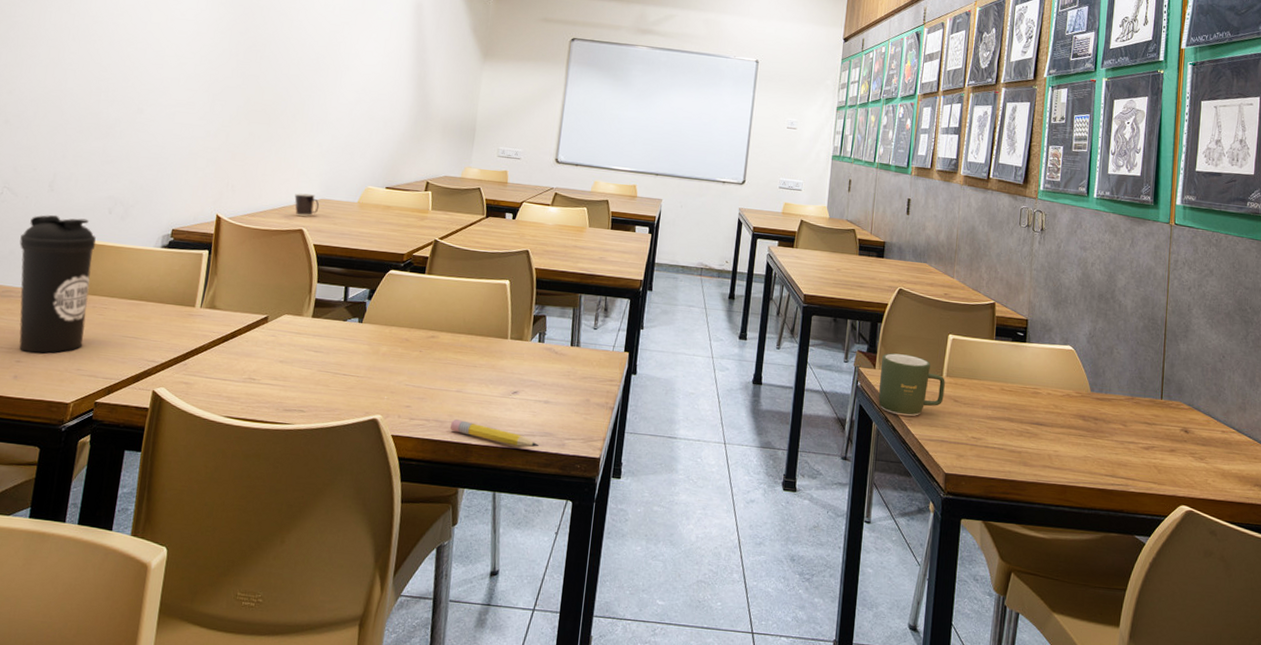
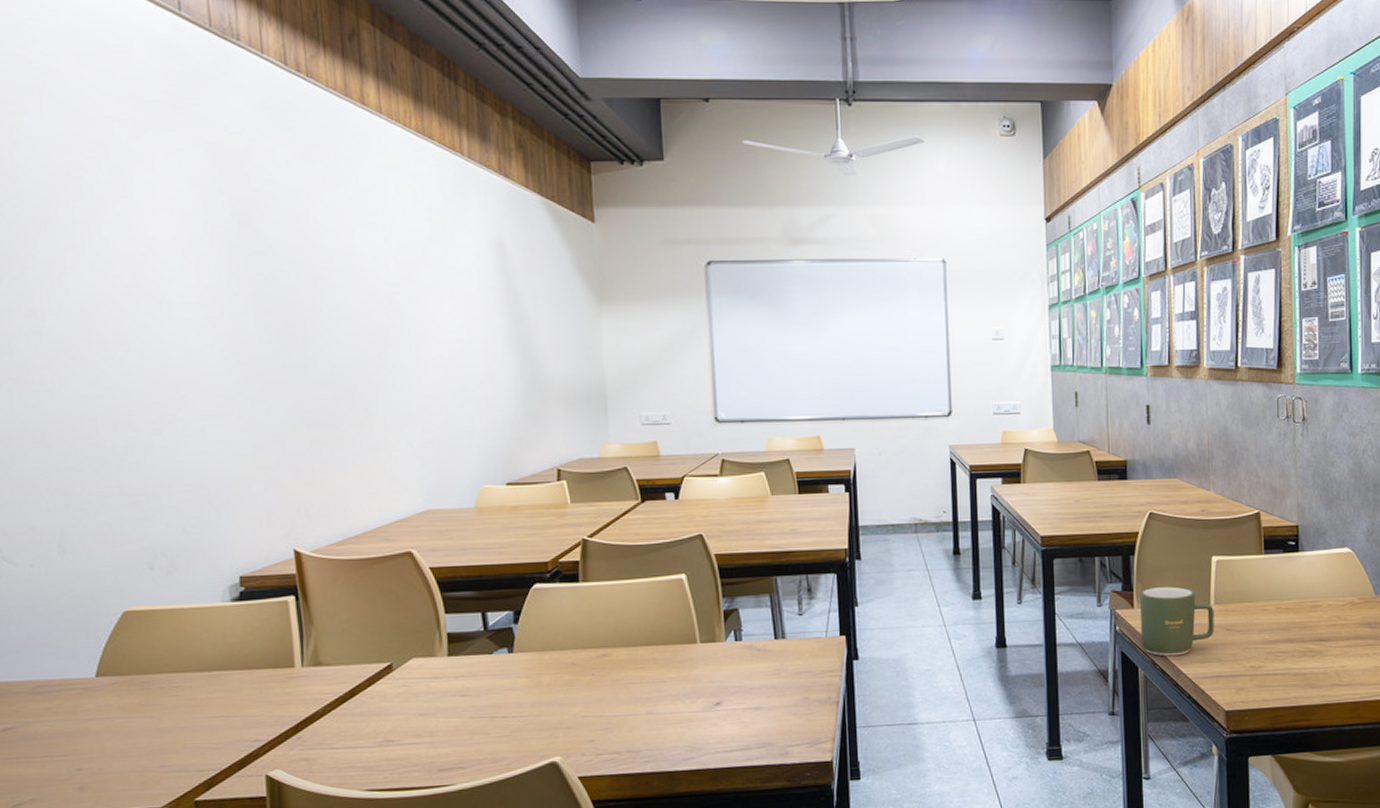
water bottle: present [19,214,96,354] -> none [37,581,160,757]
mug: present [294,193,320,217] -> none [391,506,427,536]
pencil: present [450,419,539,448] -> none [647,746,758,766]

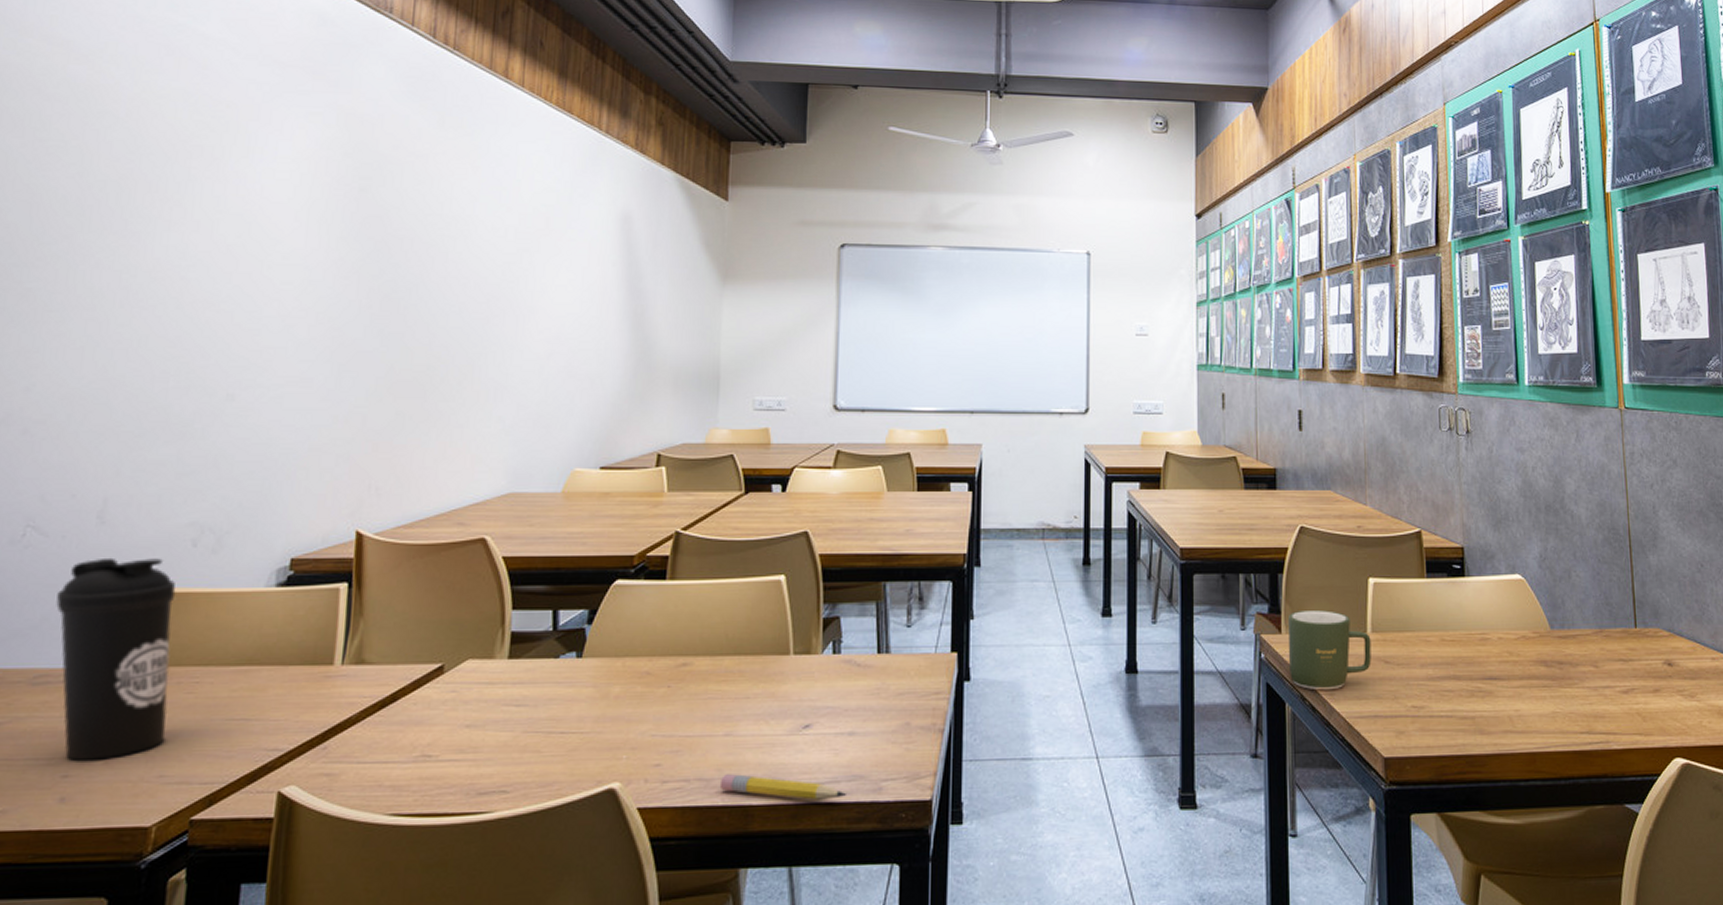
water bottle: none [37,581,160,757] -> present [56,557,176,762]
pencil: none [647,746,758,766] -> present [719,774,846,801]

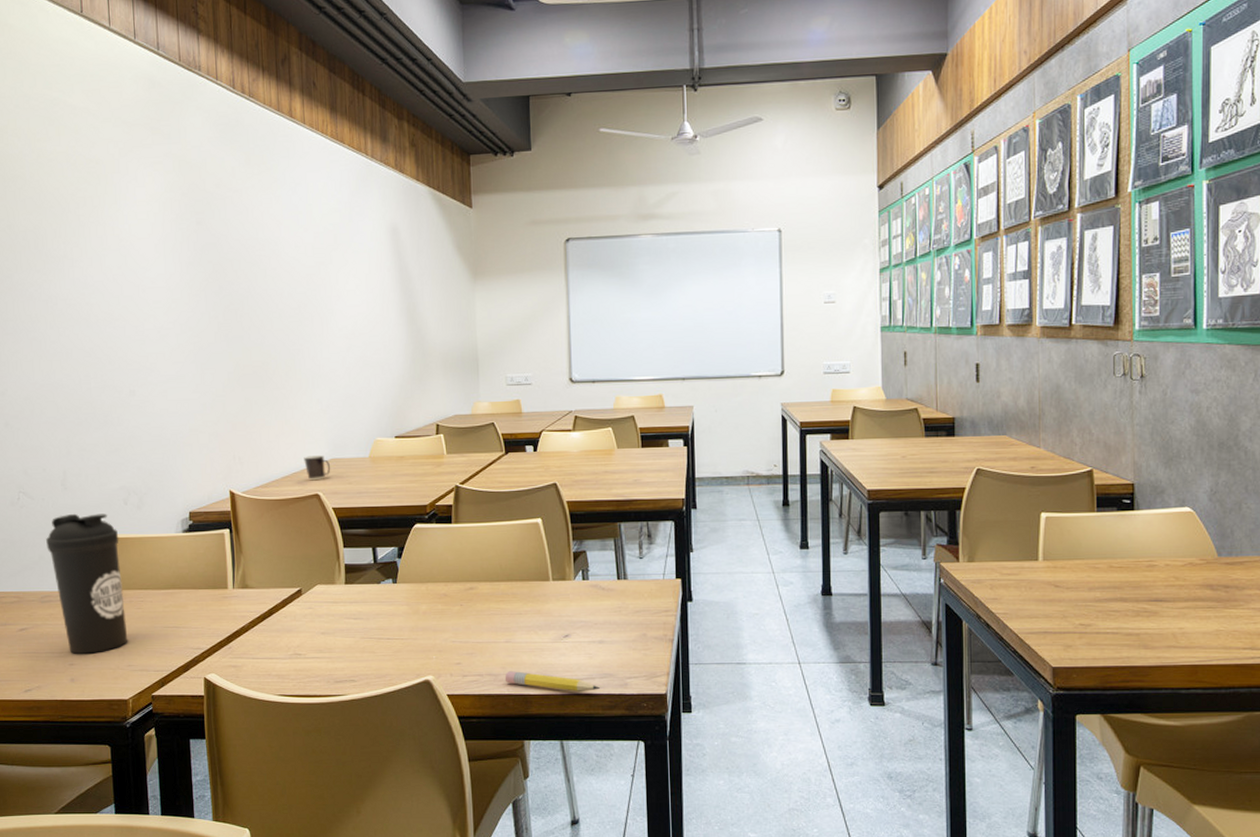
mug: none [469,488,507,521] -> present [304,455,331,481]
mug: present [1289,610,1372,691] -> none [966,542,1042,610]

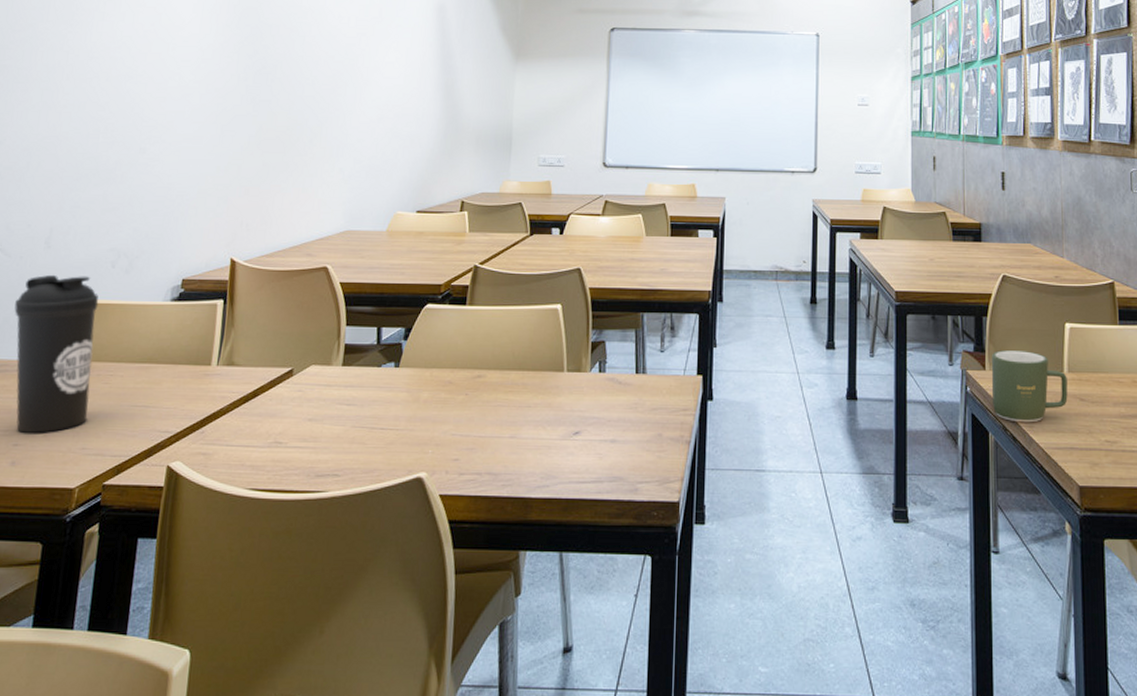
mug: present [304,455,331,481] -> none [316,226,344,253]
pencil: present [504,671,600,693] -> none [505,470,608,497]
mug: none [966,542,1042,610] -> present [992,350,1068,423]

